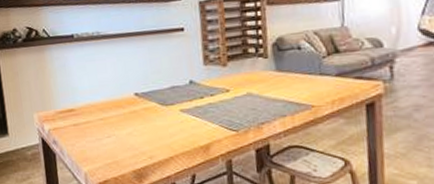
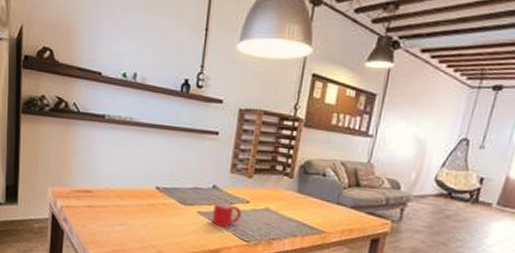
mug: none [195,95,225,120] -> present [211,202,242,227]

